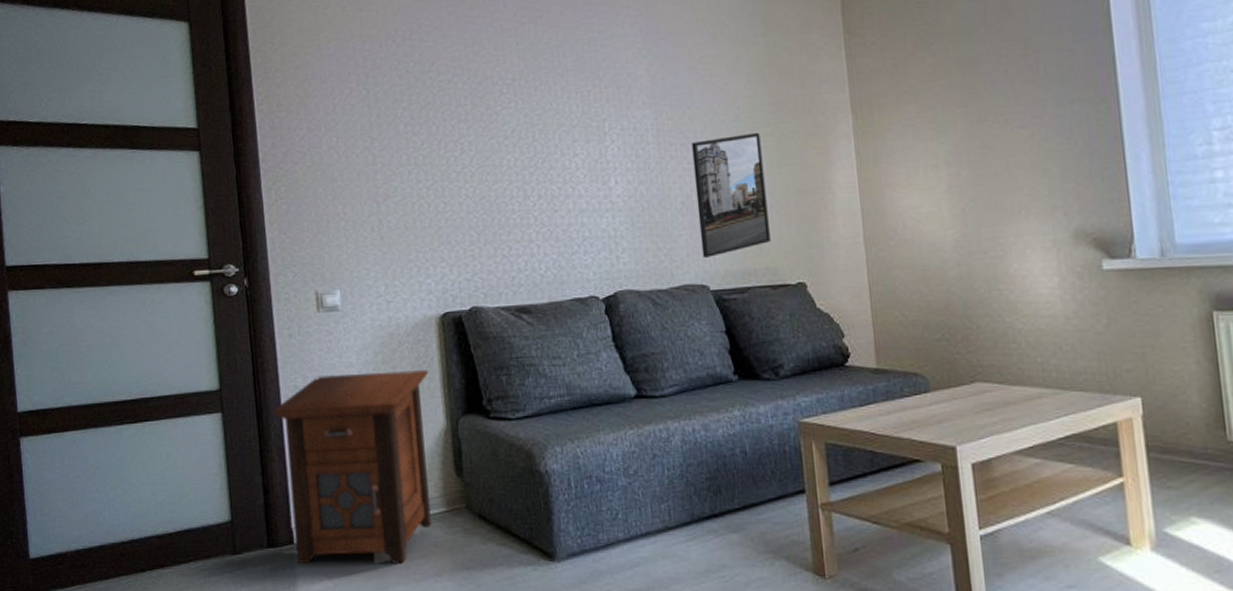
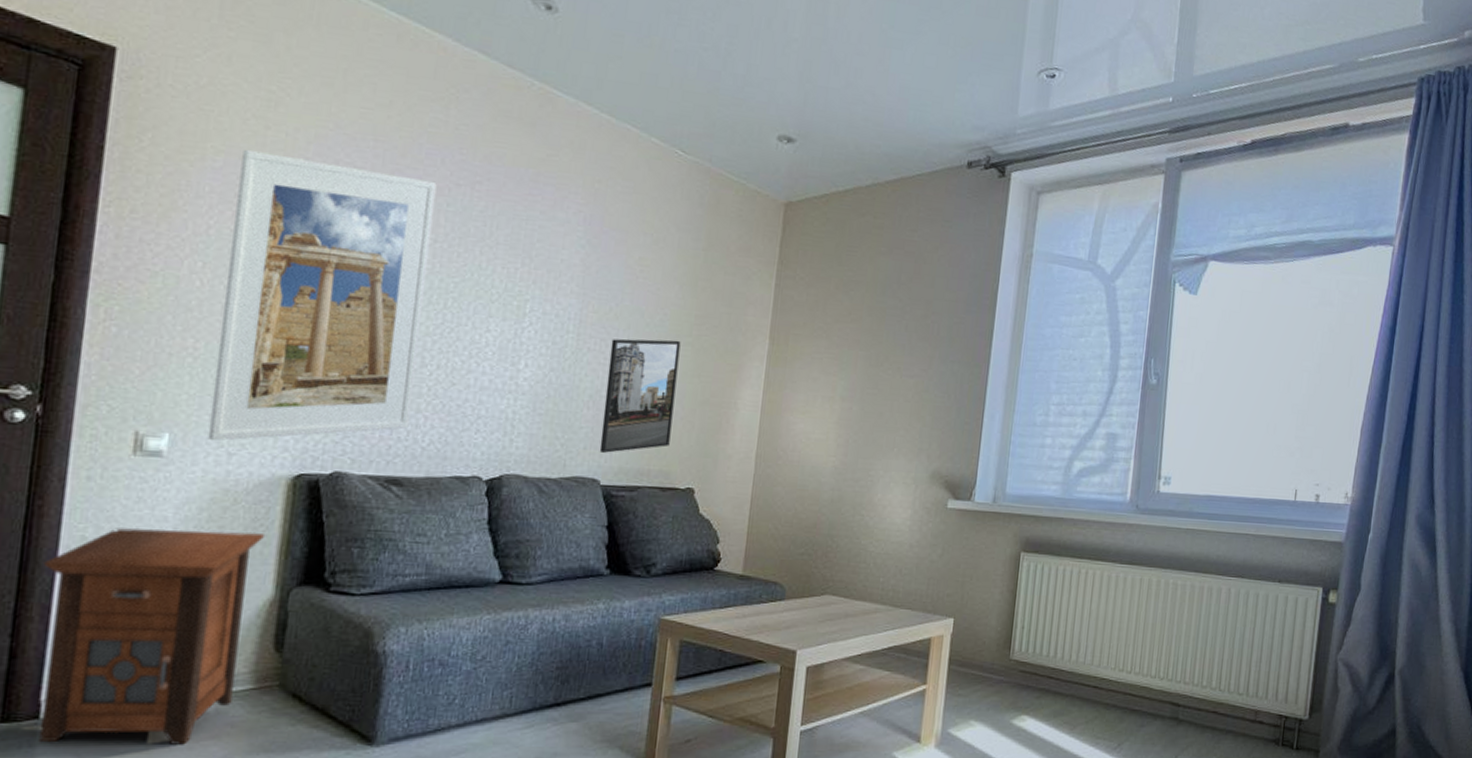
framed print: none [347,25,526,292] -> present [207,149,437,441]

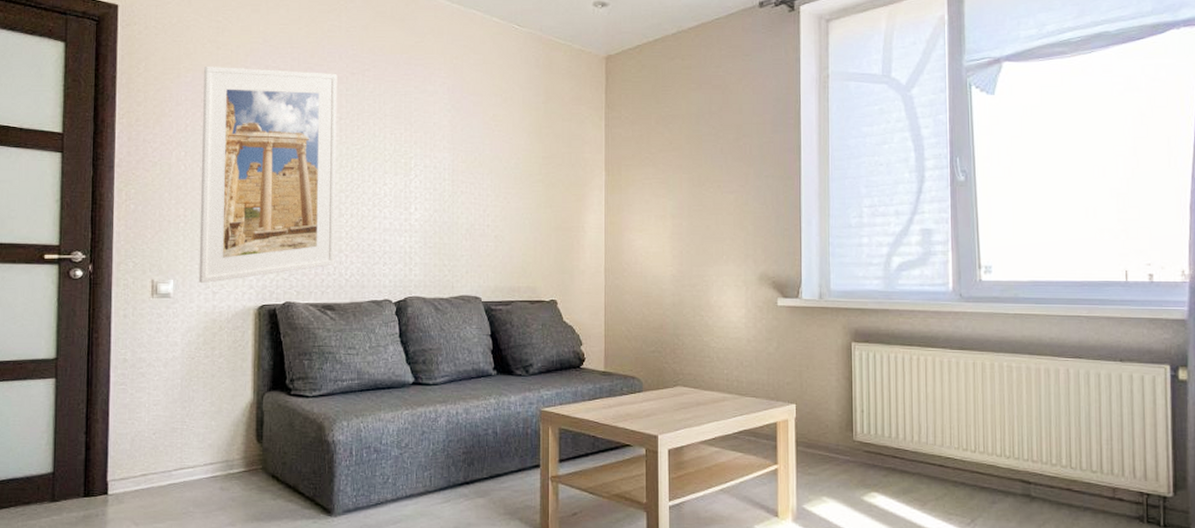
nightstand: present [38,528,266,745] -> none [102,351,243,514]
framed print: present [599,338,681,453] -> none [478,179,533,275]

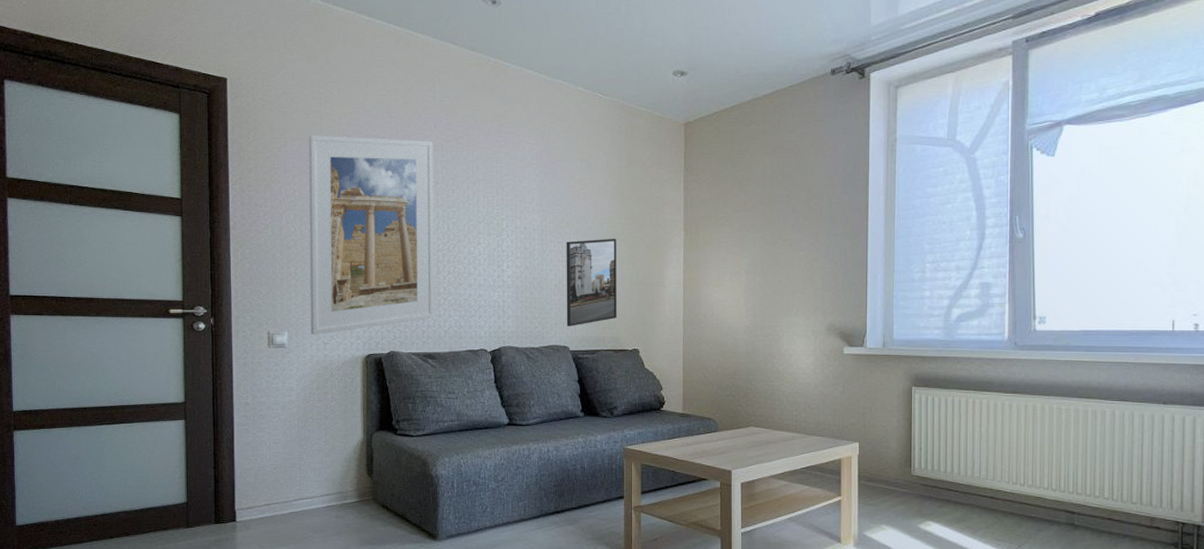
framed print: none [478,179,533,275] -> present [566,238,617,326]

